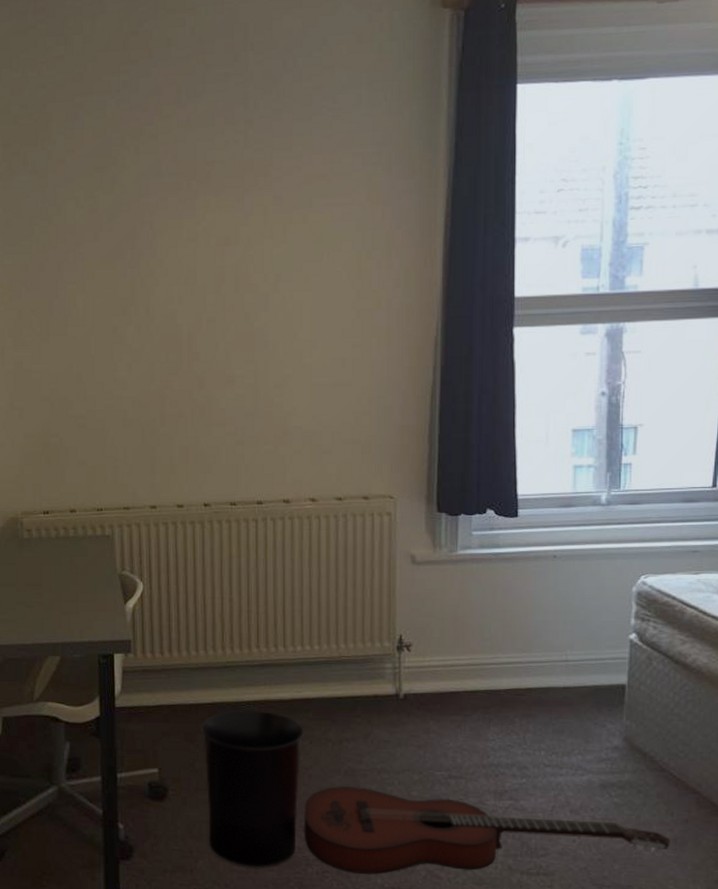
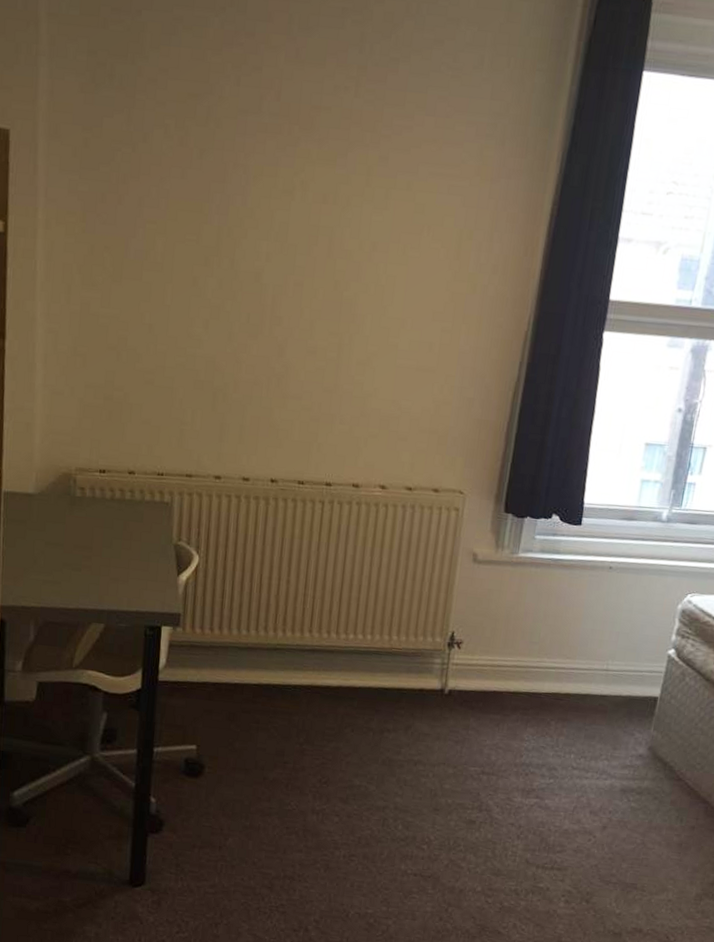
waste bin: present [201,710,305,867] -> none [240,693,348,848]
guitar: present [304,786,671,874] -> none [335,774,677,861]

